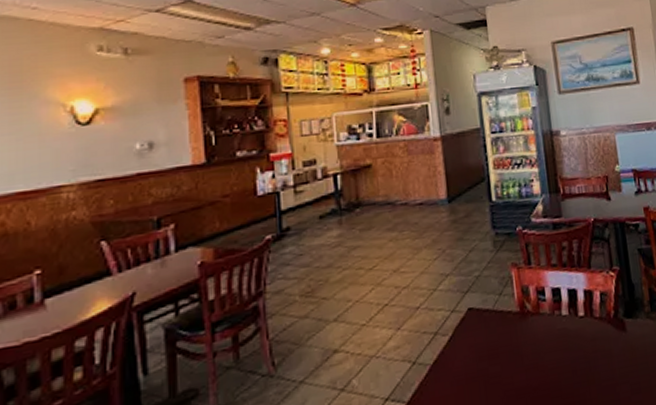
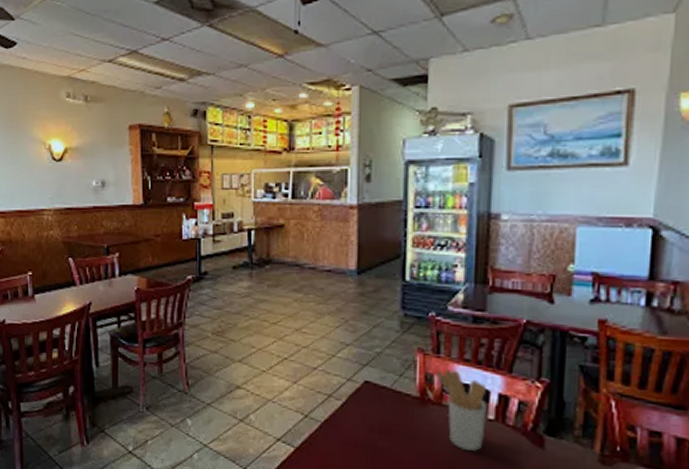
utensil holder: none [530,277,580,353] -> present [435,370,487,451]

